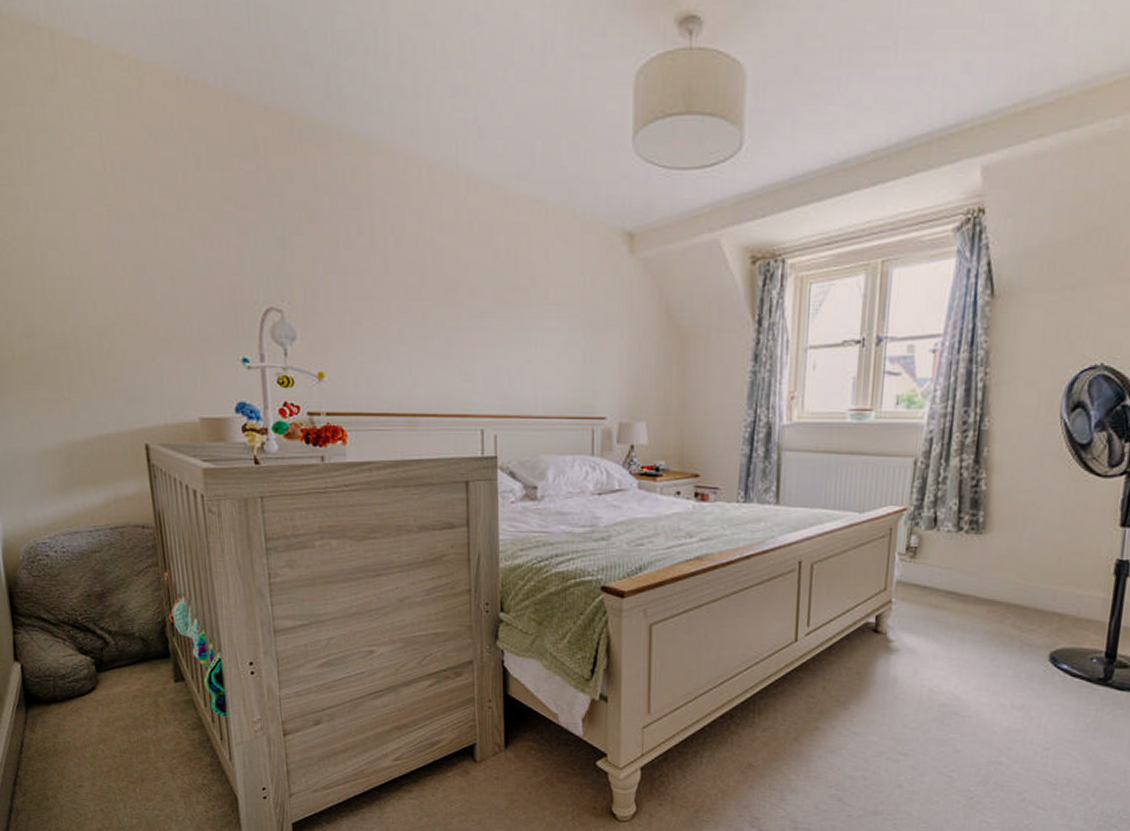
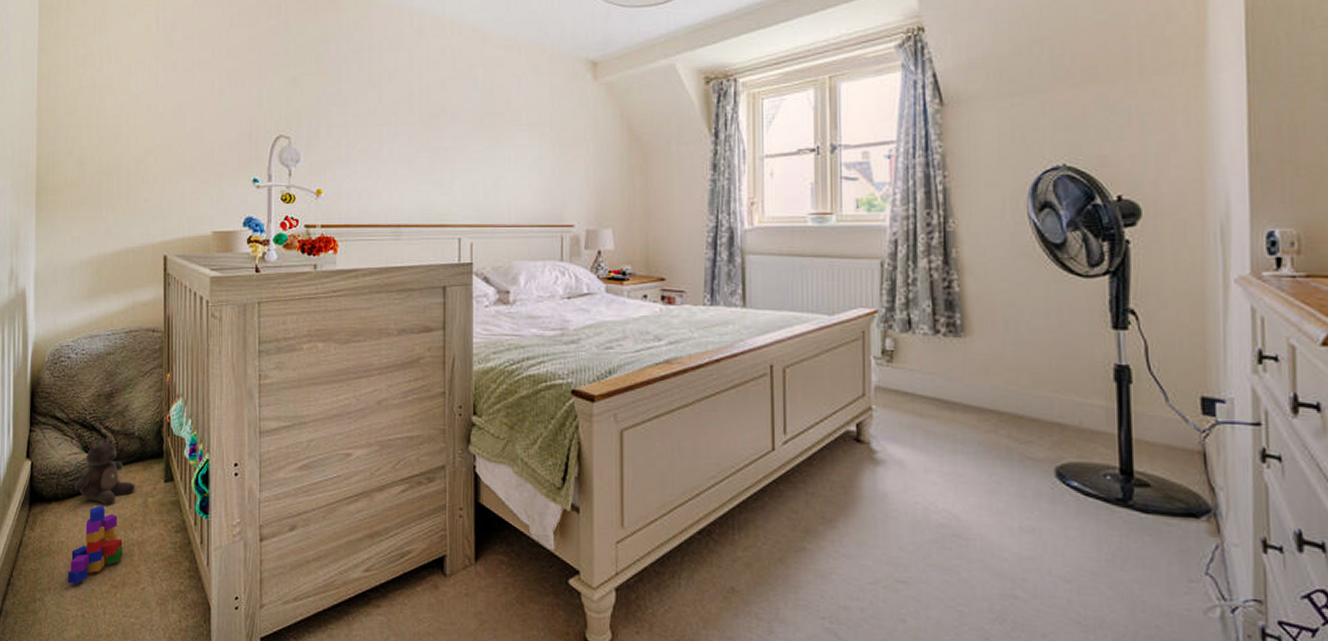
stuffed animal: none [74,636,144,705] -> present [75,435,136,505]
toy blocks: none [79,705,138,782] -> present [68,504,123,584]

